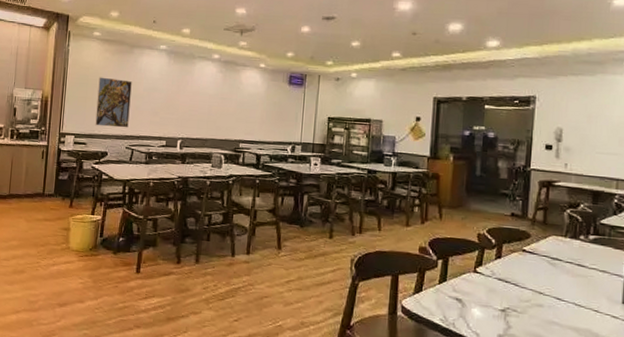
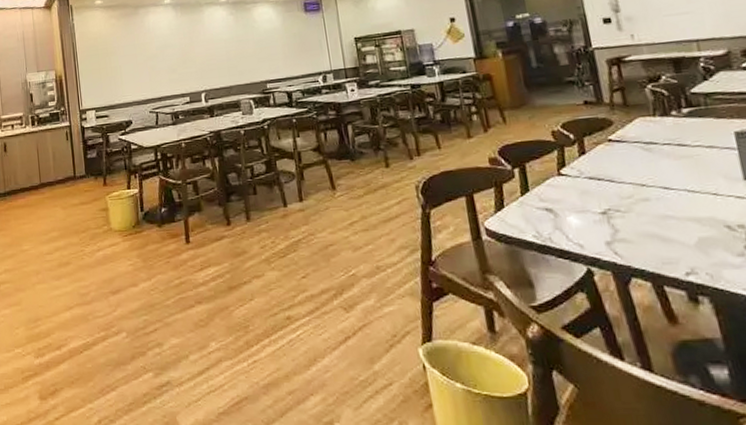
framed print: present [95,77,132,128] -> none [109,42,148,96]

